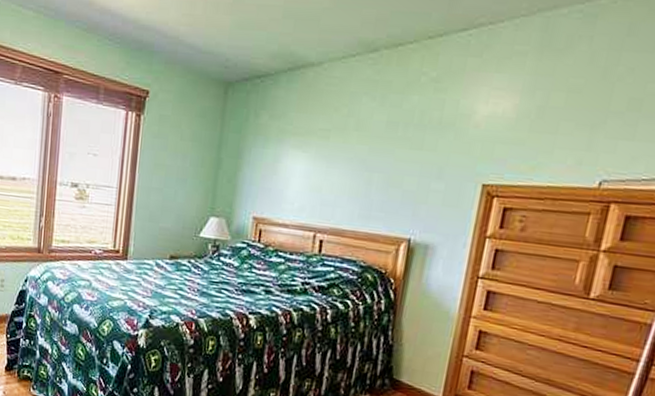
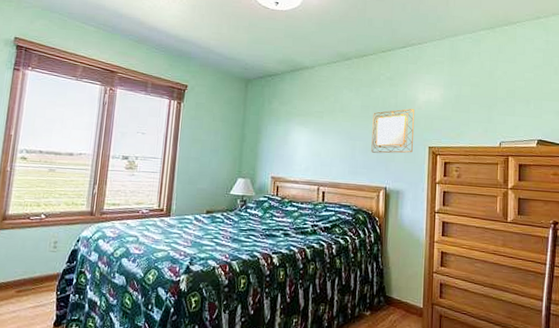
home mirror: none [394,127,468,193] -> present [371,109,415,154]

